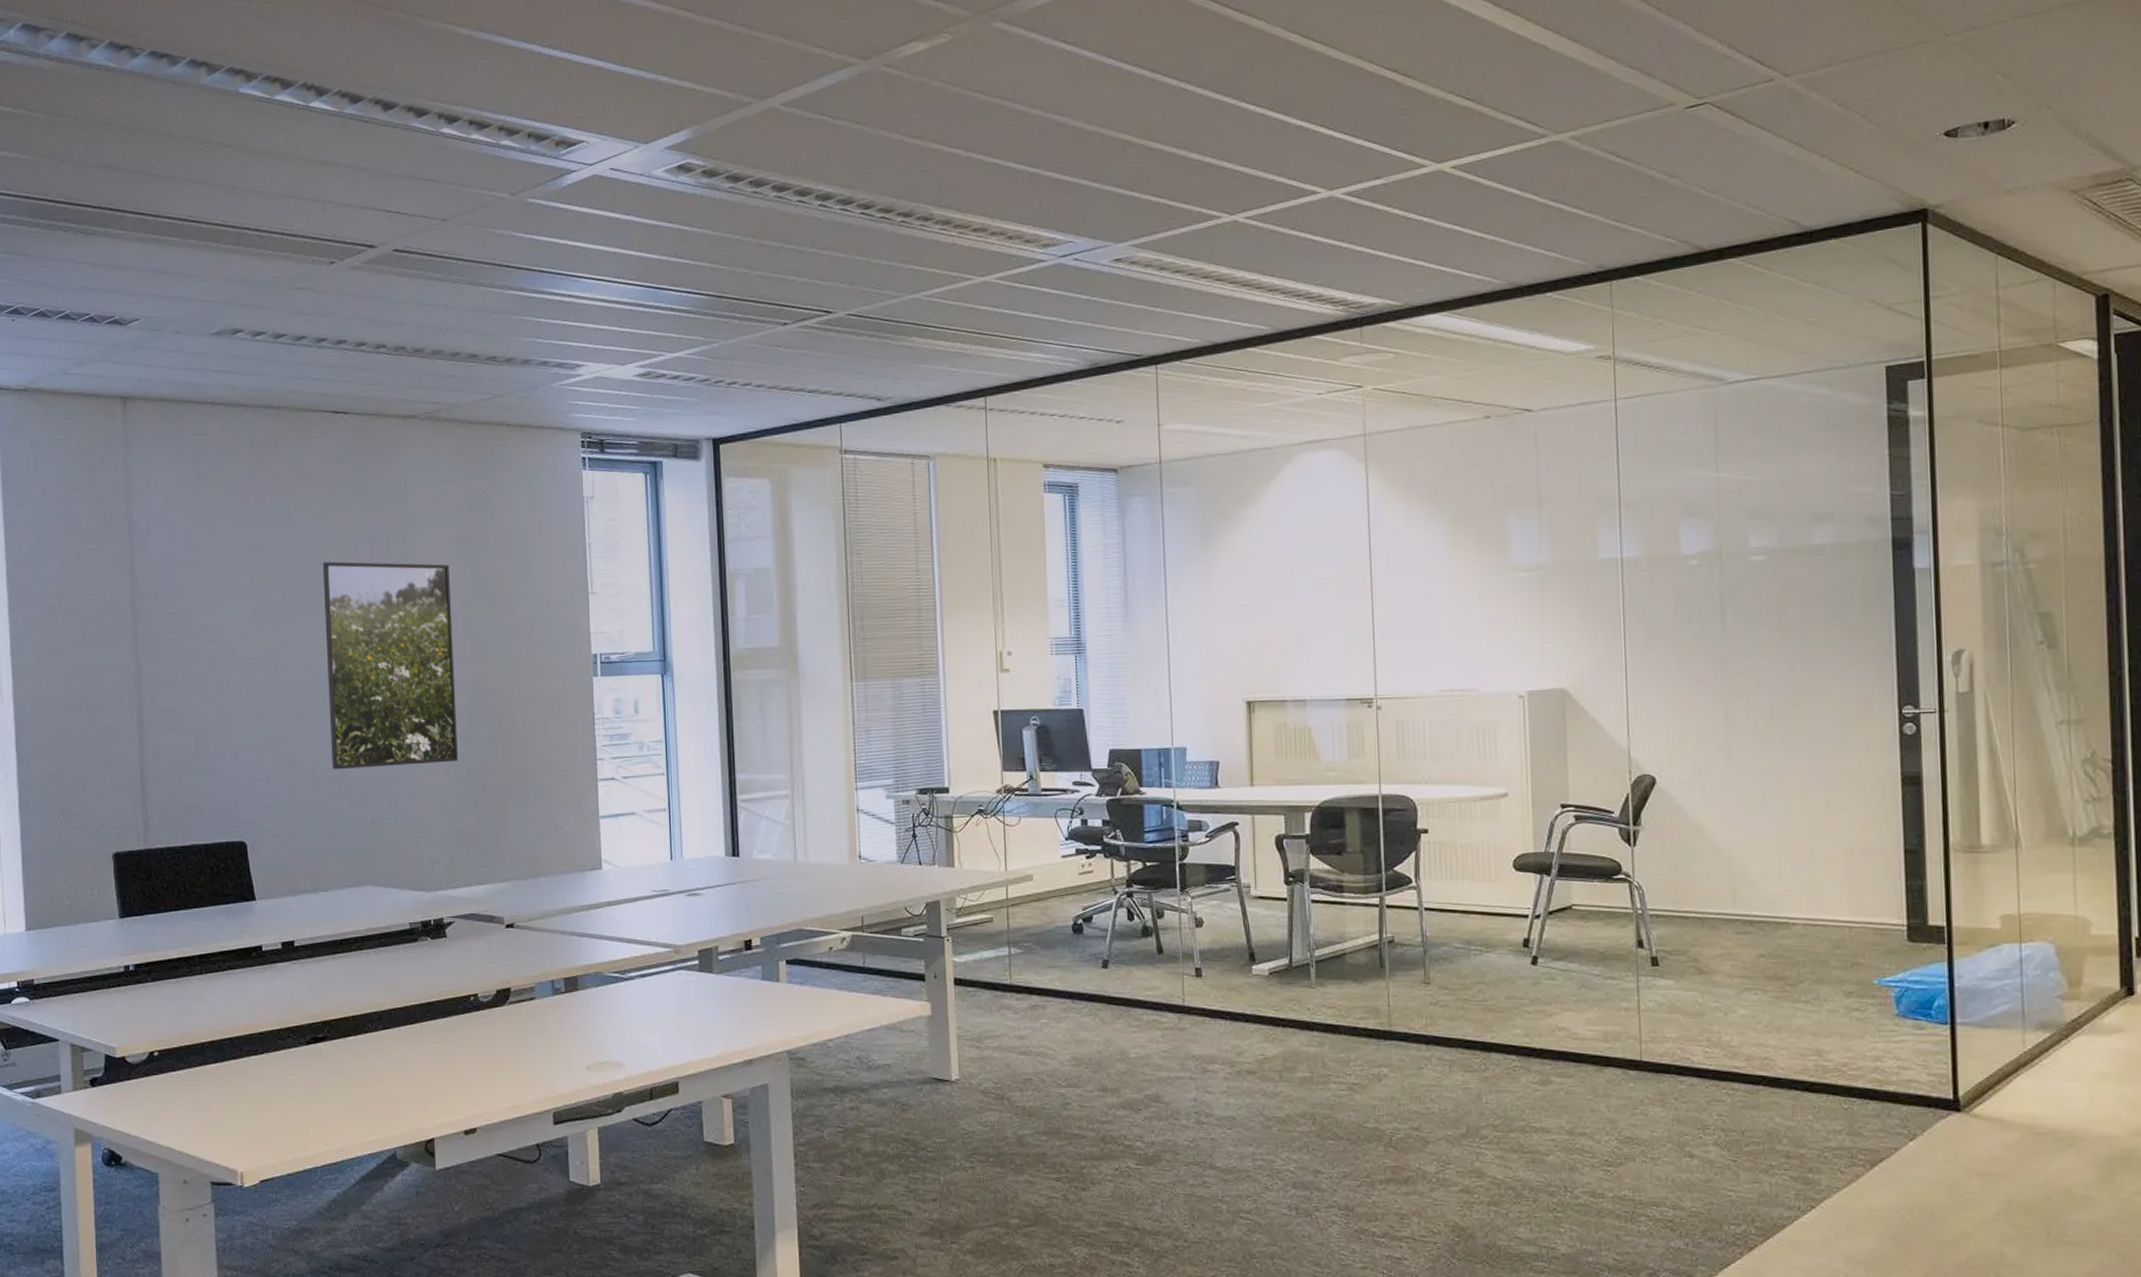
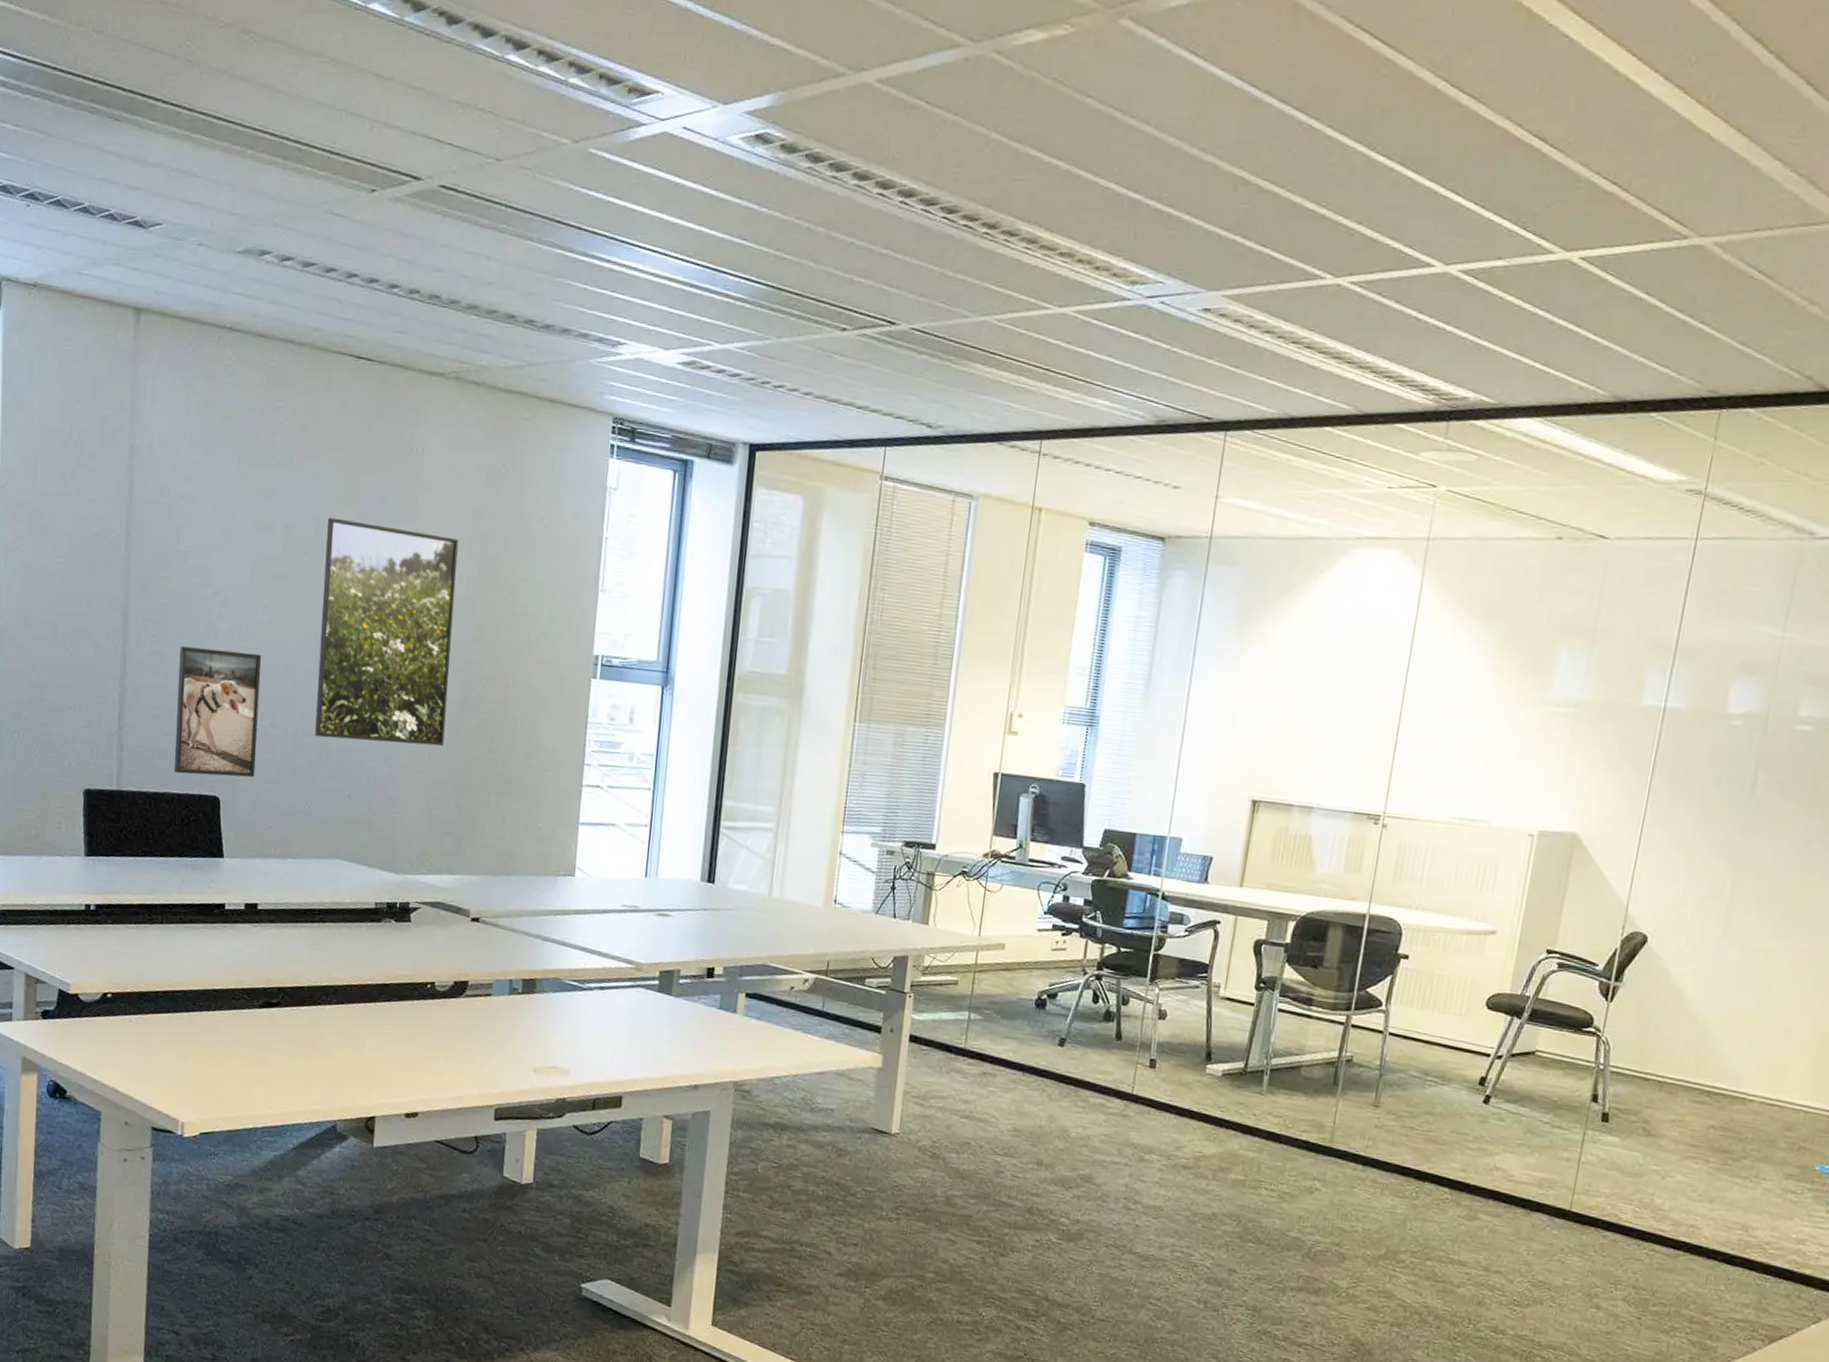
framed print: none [193,699,278,824] -> present [174,646,262,778]

